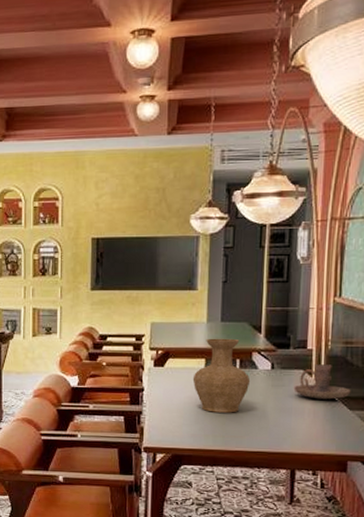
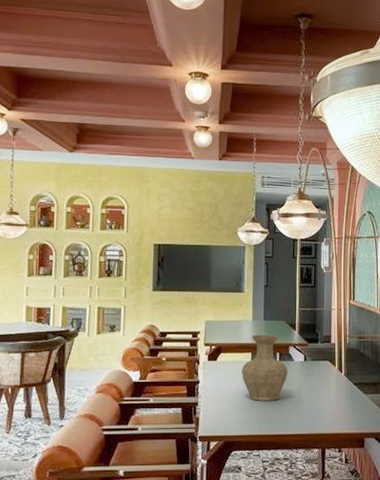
candle holder: present [293,364,351,400] -> none [322,356,364,386]

